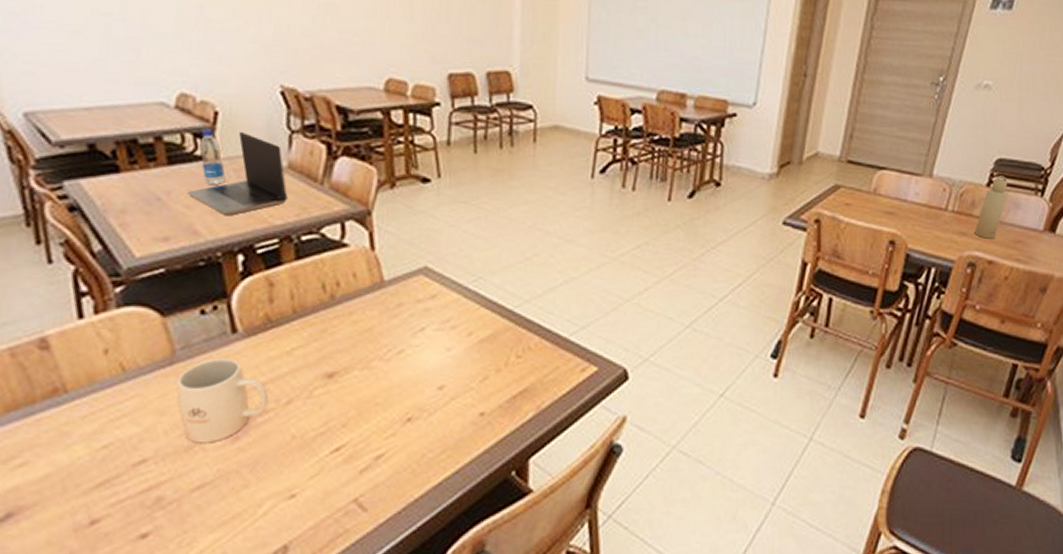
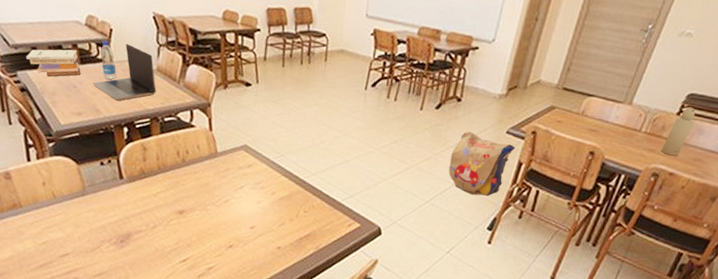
books: none [78,144,168,186] -> present [26,49,81,77]
mug: present [176,357,269,443] -> none [86,194,142,248]
backpack: none [712,226,796,311] -> present [448,131,516,196]

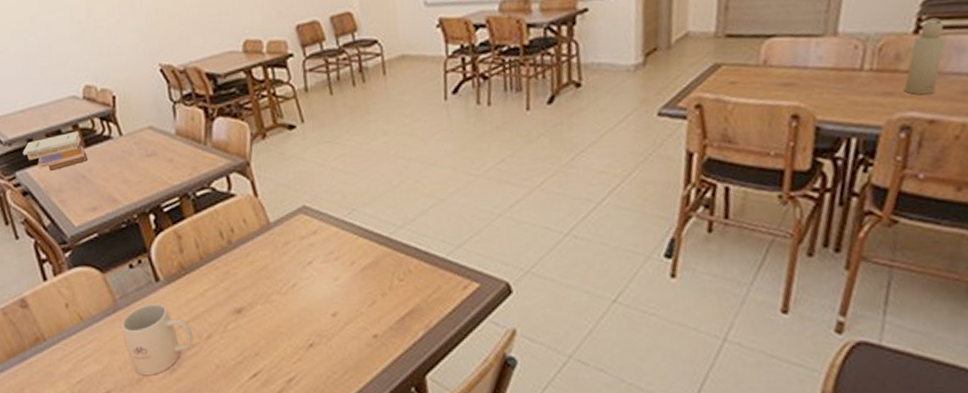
mug: none [86,194,142,248] -> present [121,302,194,376]
laptop computer: present [92,44,156,101] -> none [103,110,180,182]
bottle: present [100,40,117,80] -> none [106,112,130,159]
backpack: present [448,131,516,196] -> none [585,124,677,212]

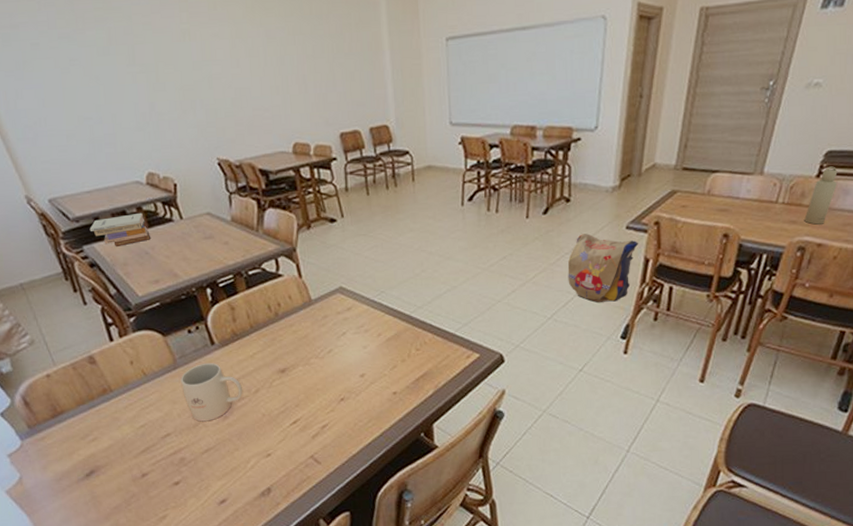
backpack: none [585,124,677,212] -> present [567,233,639,303]

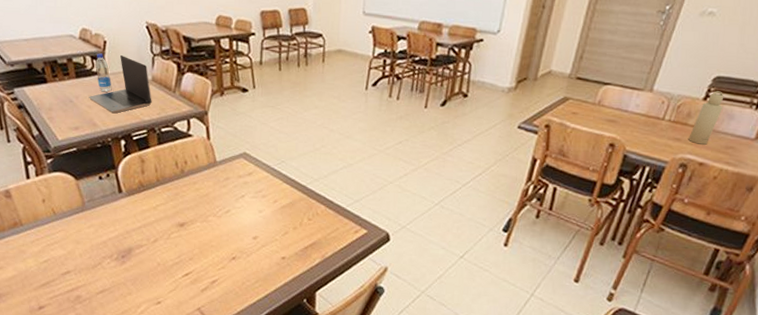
books: present [89,212,150,246] -> none [22,63,76,92]
laptop computer: none [165,198,235,260] -> present [88,55,152,113]
bottle: none [168,198,190,240] -> present [95,53,112,93]
mug: present [181,362,244,422] -> none [86,208,143,264]
backpack: present [567,233,639,303] -> none [458,128,529,196]

